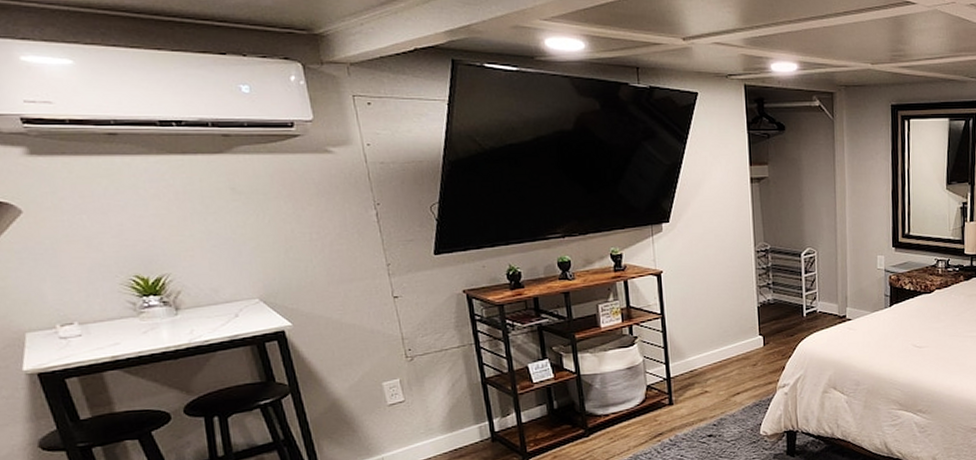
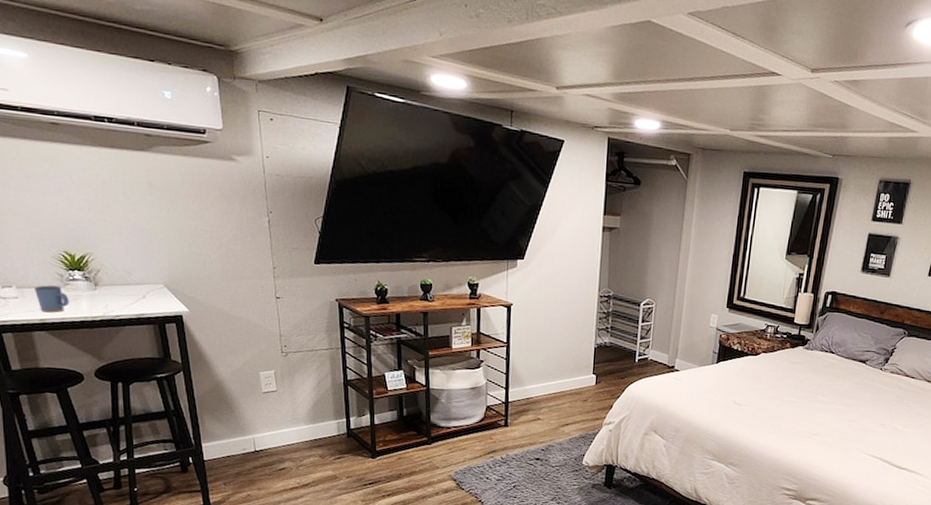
mug: none [100,316,146,348] -> present [34,285,70,313]

